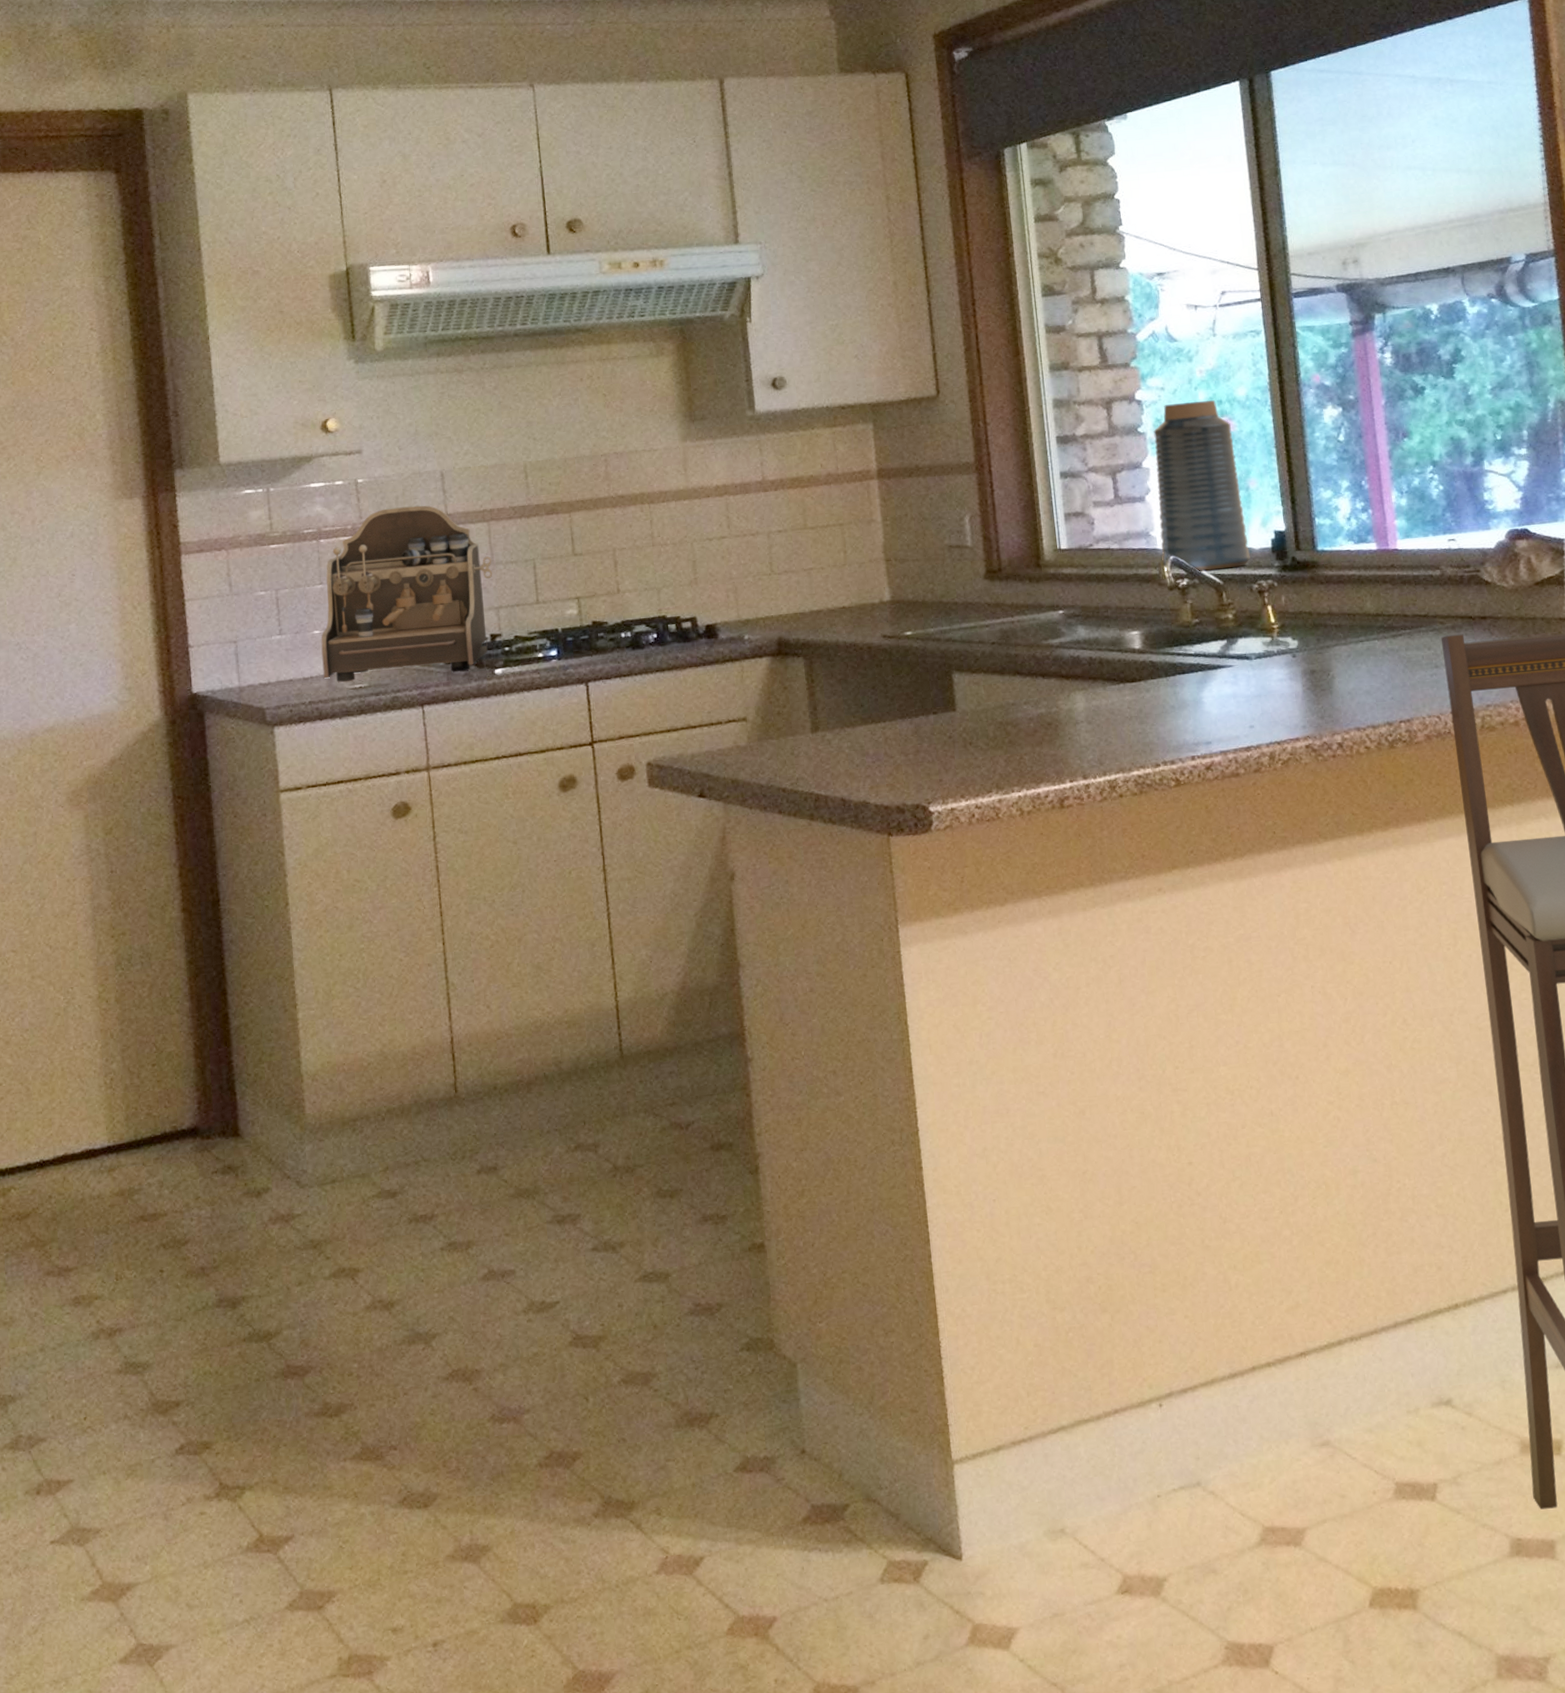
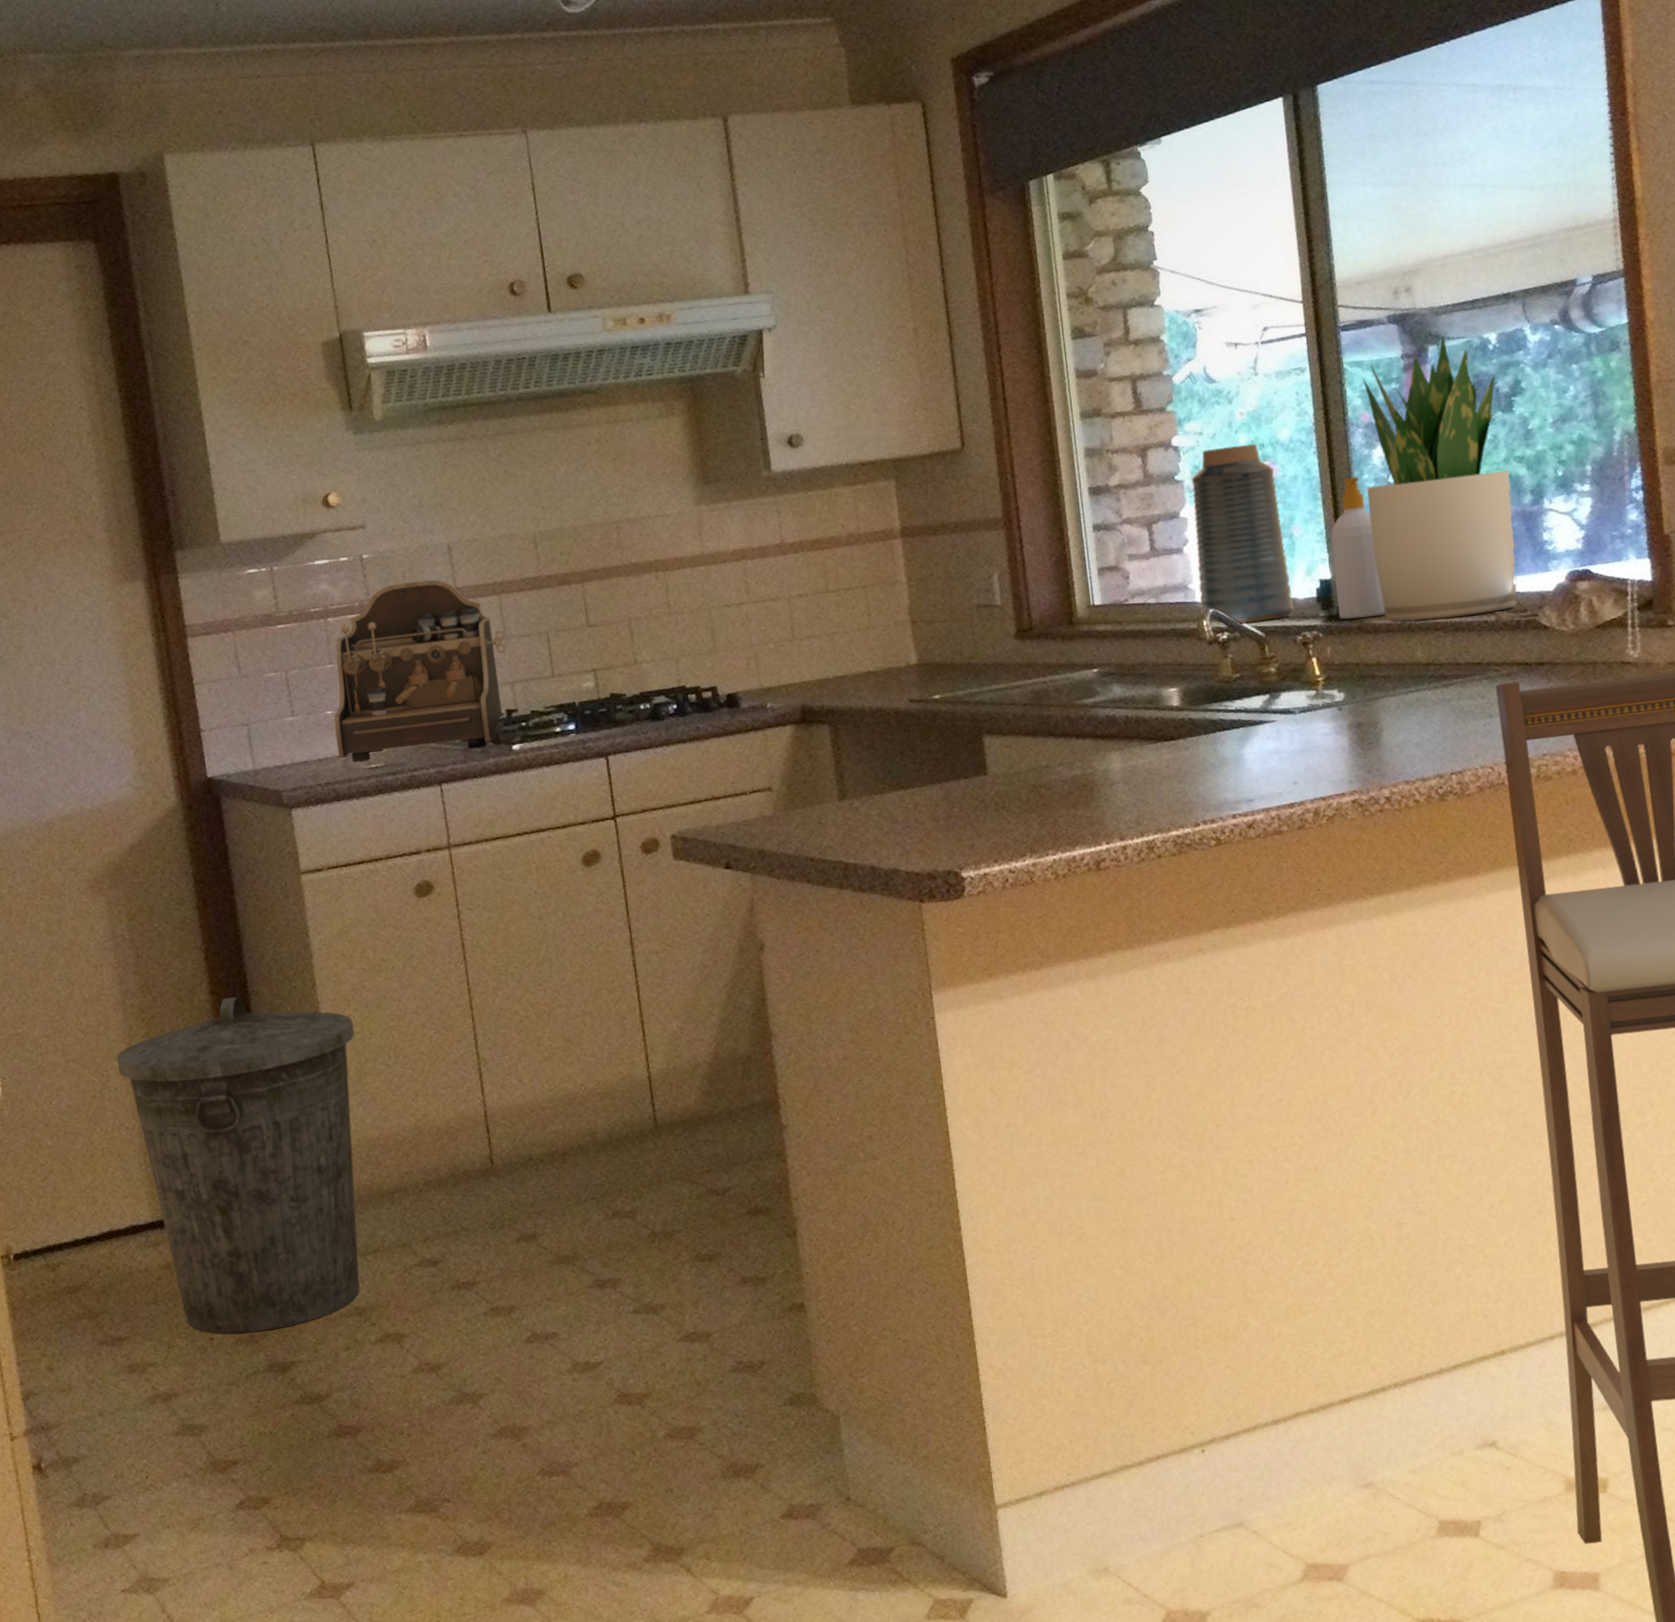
trash can: none [83,915,324,1266] -> present [116,997,360,1334]
soap bottle: none [1284,434,1337,570] -> present [1330,476,1386,620]
planter: none [1314,305,1461,573] -> present [1363,335,1518,622]

